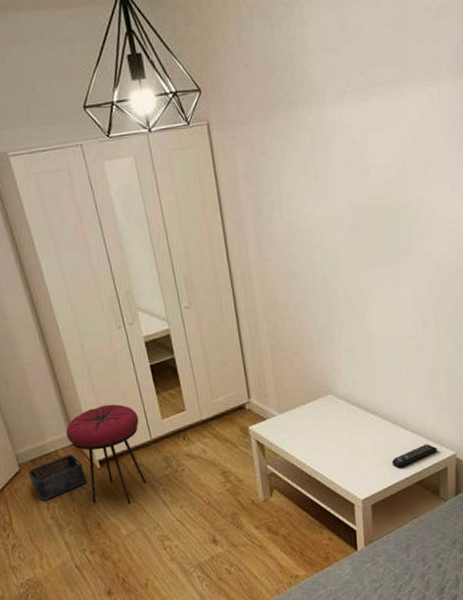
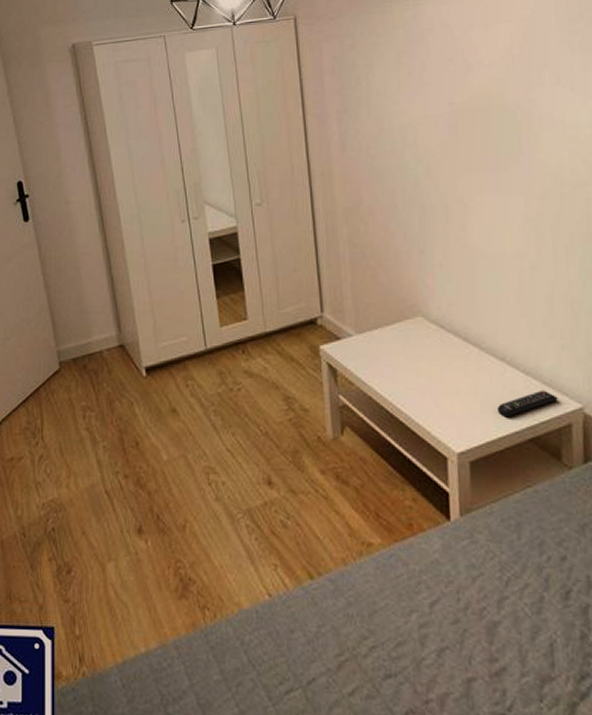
storage bin: present [28,454,87,500] -> none [68,357,130,407]
stool: present [66,404,147,505] -> none [114,304,196,424]

